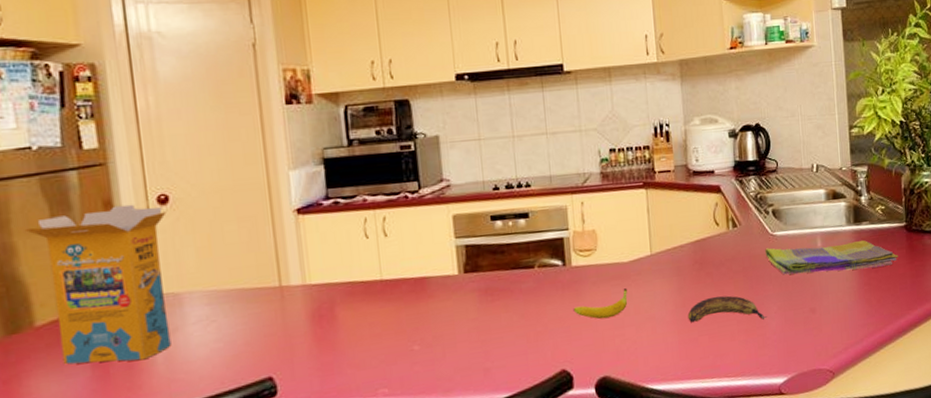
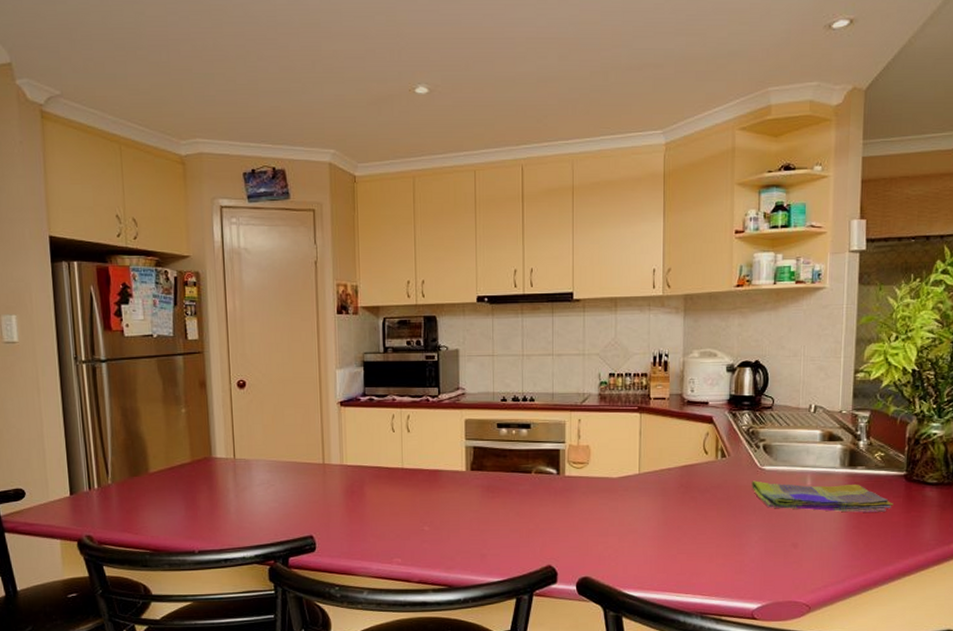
cereal box: present [24,204,172,365] -> none [145,386,243,509]
fruit: present [573,288,628,319] -> none [563,501,613,526]
banana: present [687,295,768,322] -> none [668,519,748,547]

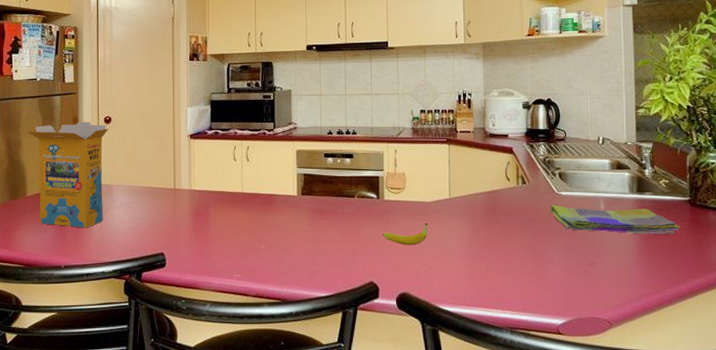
cereal box: none [145,386,243,509] -> present [27,121,109,228]
fruit: none [563,501,613,526] -> present [383,223,428,246]

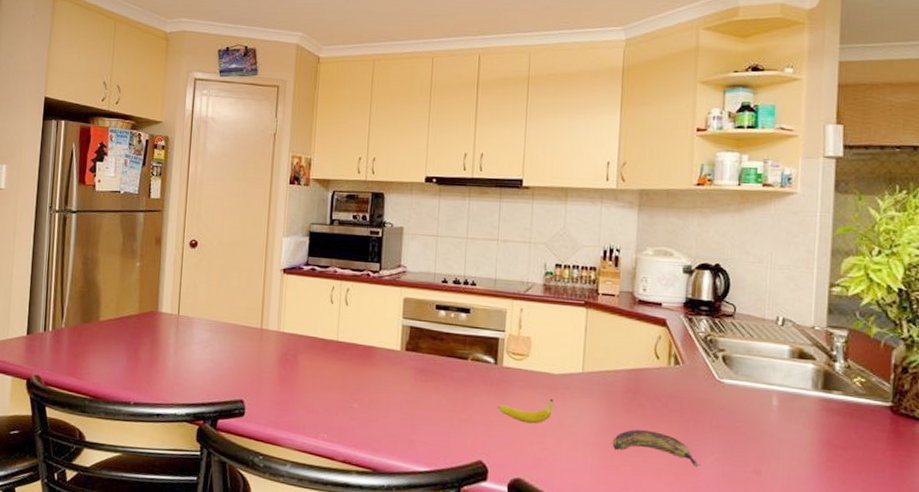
cereal box: present [27,121,109,228] -> none [105,243,194,363]
banana: none [478,240,550,266] -> present [612,429,702,467]
dish towel: present [550,205,681,234] -> none [708,393,877,447]

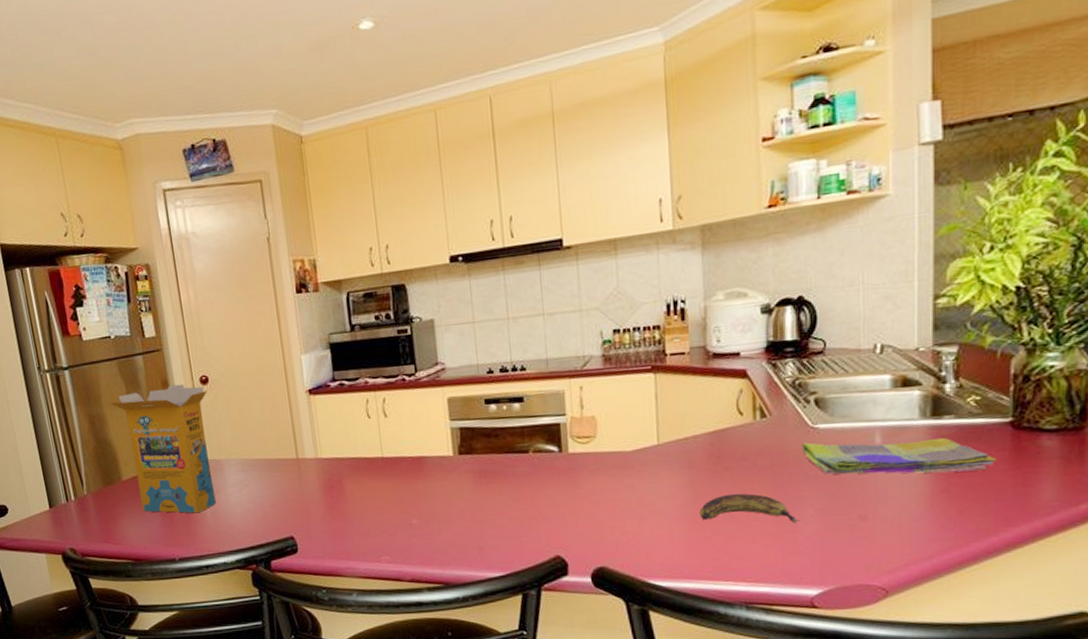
cereal box: none [105,243,194,363] -> present [110,383,216,514]
fruit: present [498,399,553,424] -> none [569,479,630,509]
dish towel: none [708,393,877,447] -> present [802,438,996,475]

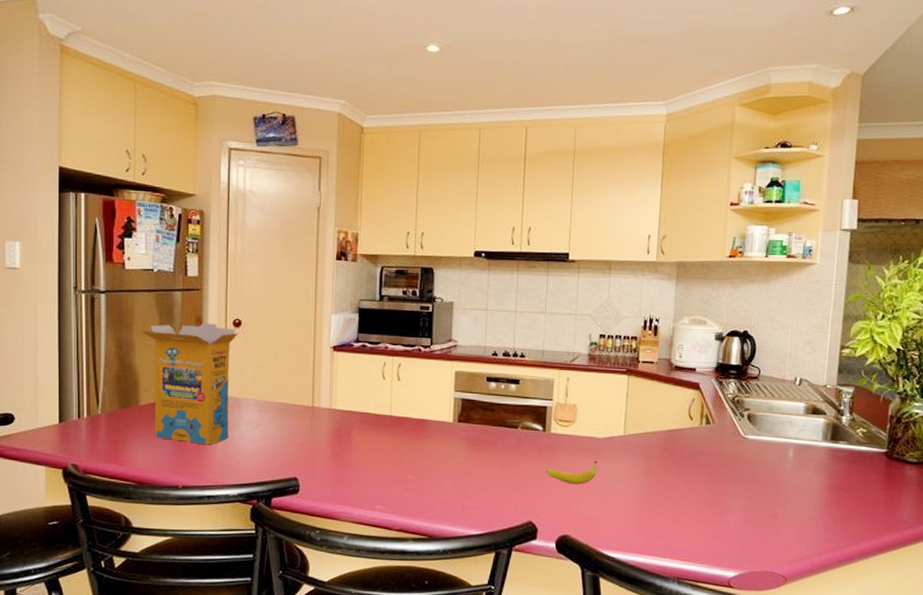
fruit: none [569,479,630,509] -> present [546,461,597,485]
banana: present [699,493,801,523] -> none [650,484,727,514]
dish towel: present [802,438,996,475] -> none [734,449,873,488]

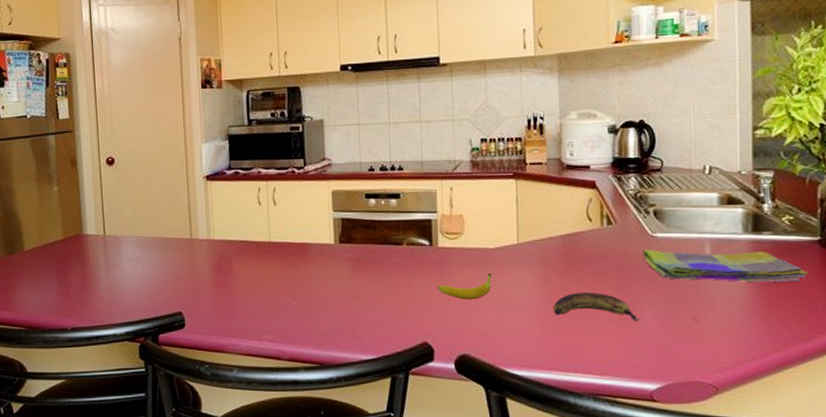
cereal box: present [141,323,238,445] -> none [20,163,112,286]
banana: none [650,484,727,514] -> present [553,292,642,322]
dish towel: none [734,449,873,488] -> present [643,249,808,283]

